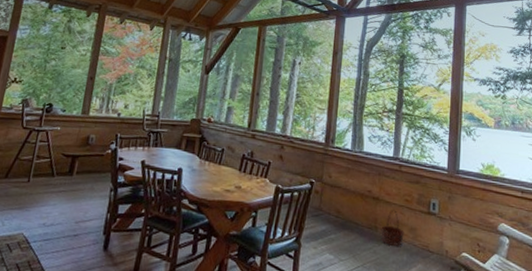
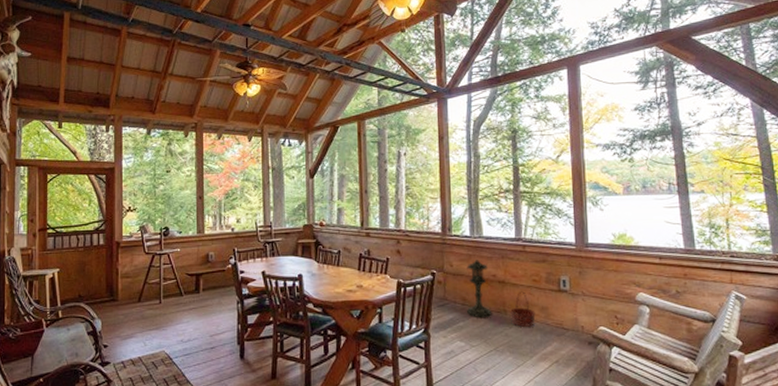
lantern: none [340,174,364,233] -> present [467,260,492,318]

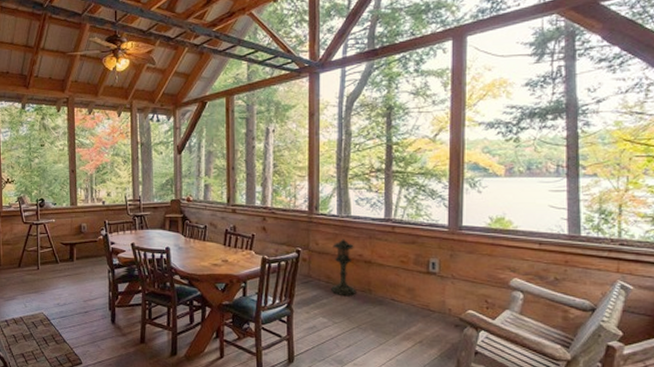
basket: present [509,291,536,327] -> none [374,272,401,307]

